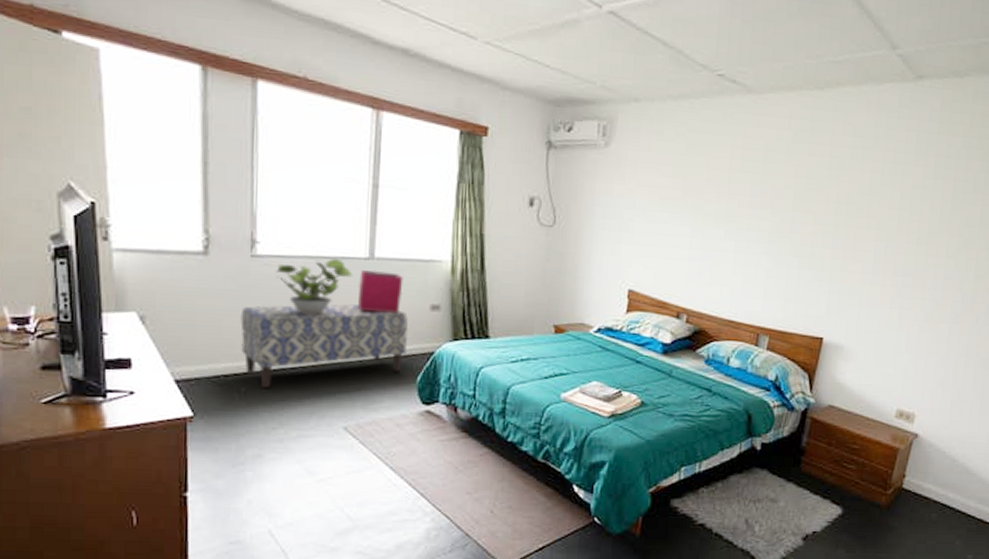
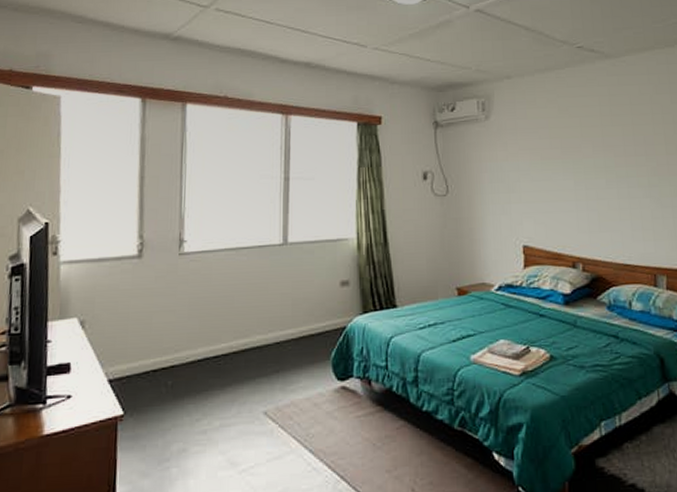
bench: present [240,304,409,389] -> none [169,289,321,380]
potted plant: present [276,258,353,315] -> none [201,247,269,303]
storage bin: present [357,270,403,313] -> none [273,255,314,294]

